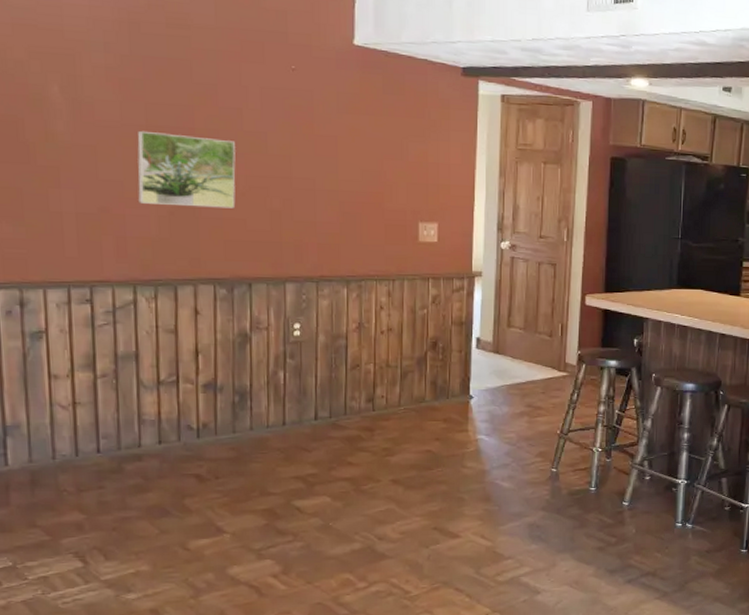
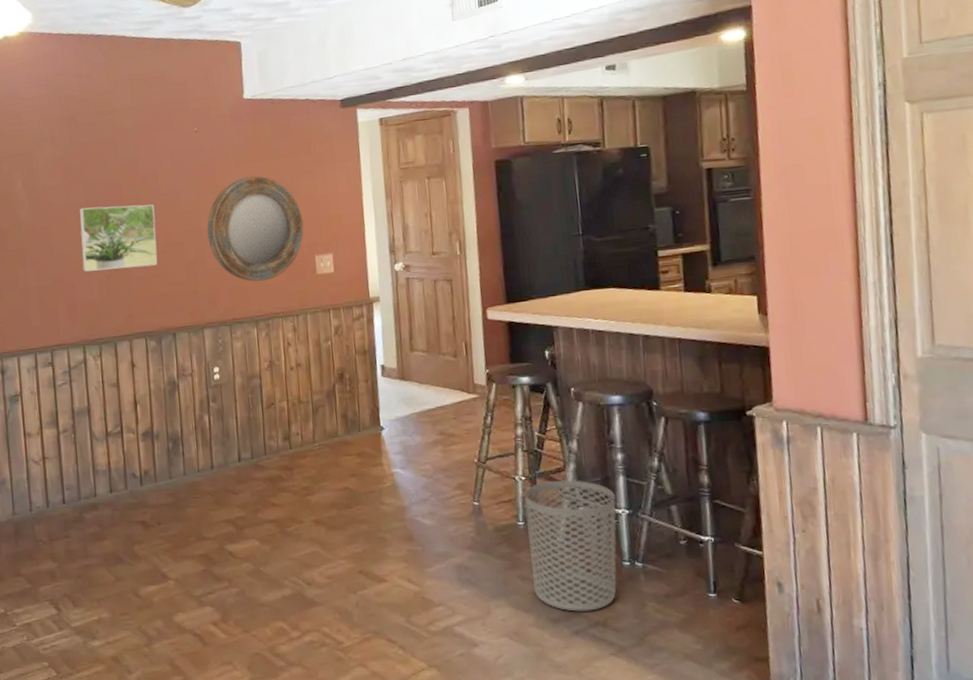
home mirror: none [298,129,409,242] -> present [206,176,304,282]
waste bin: none [598,454,677,564] -> present [524,480,617,612]

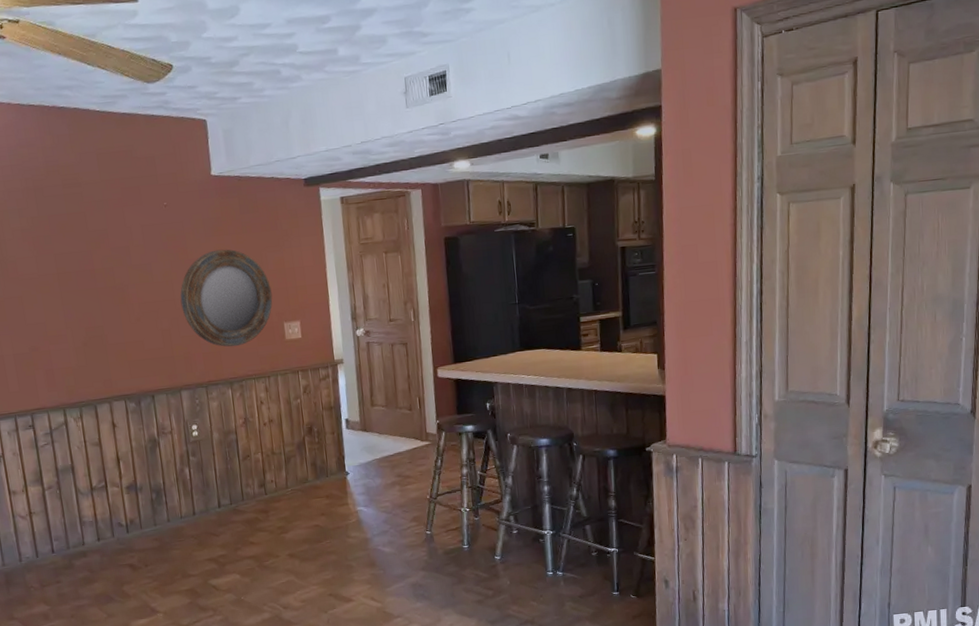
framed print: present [79,204,158,272] -> none [52,275,134,339]
waste bin: present [524,480,617,612] -> none [468,509,543,614]

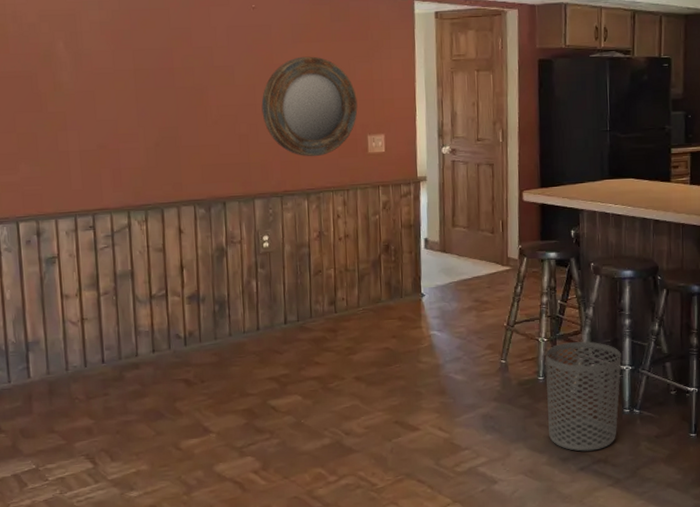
waste bin: none [468,509,543,614] -> present [545,341,622,452]

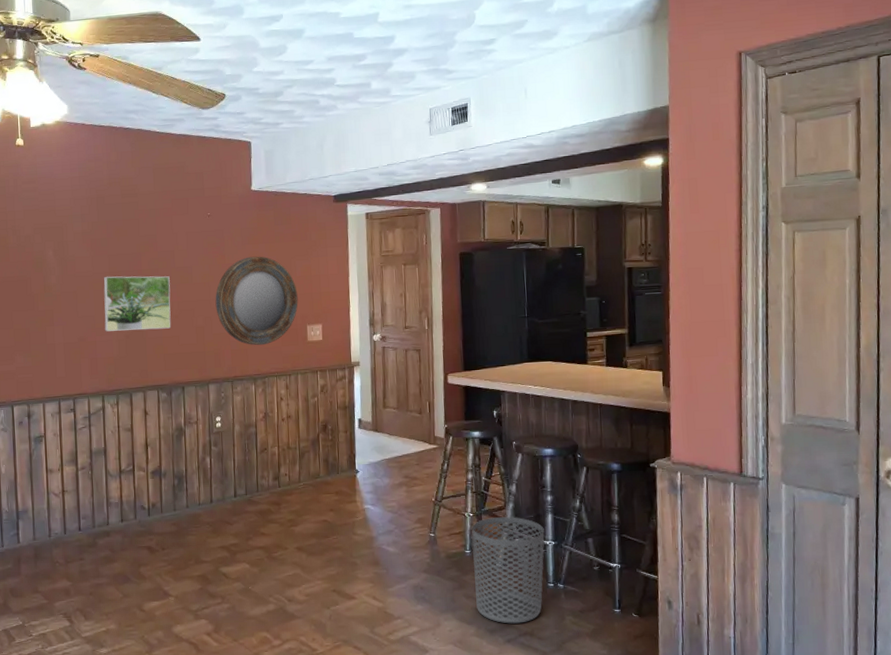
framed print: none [127,74,210,138] -> present [103,276,171,332]

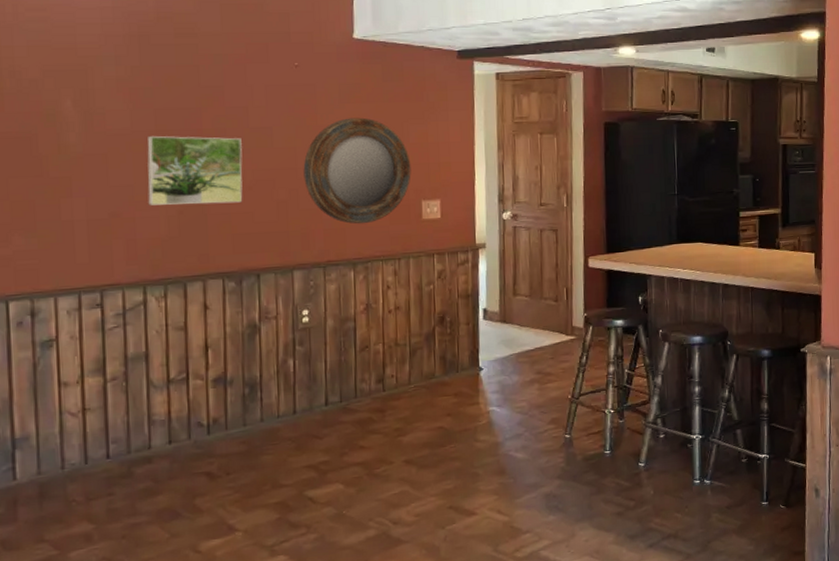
waste bin: present [472,517,545,624] -> none [612,411,691,528]

